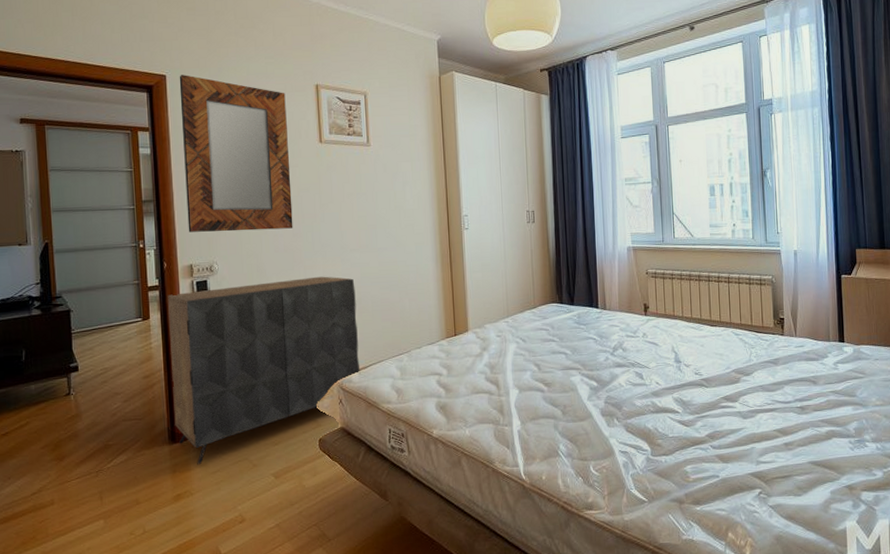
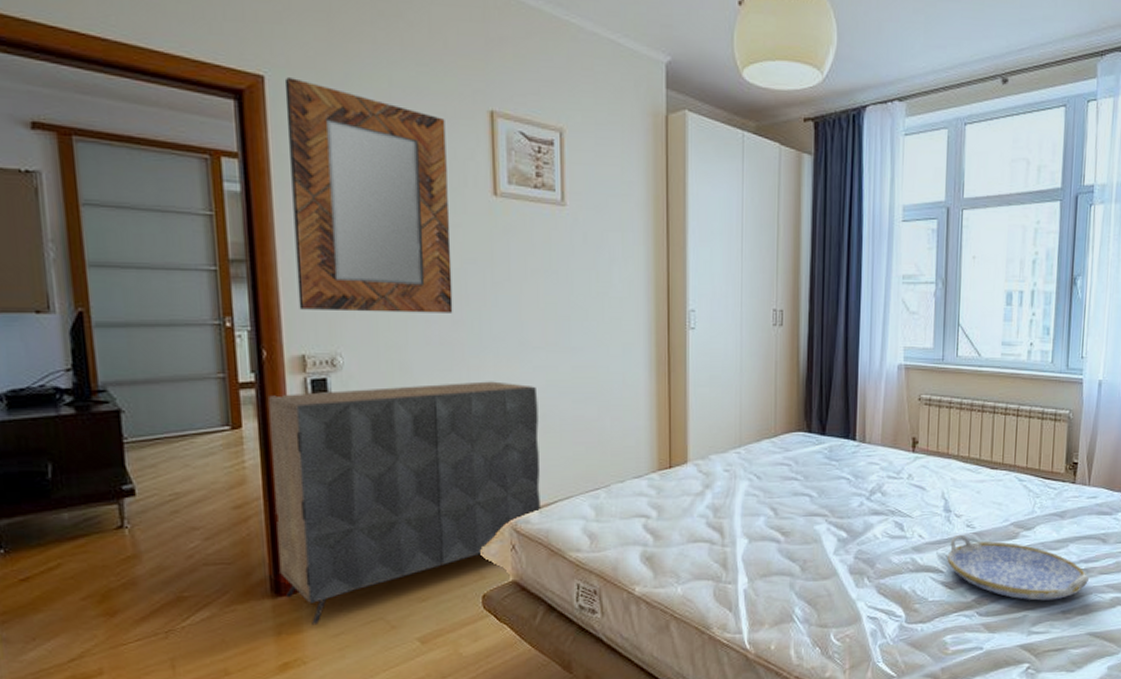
serving tray: none [681,381,806,435] -> present [947,534,1090,601]

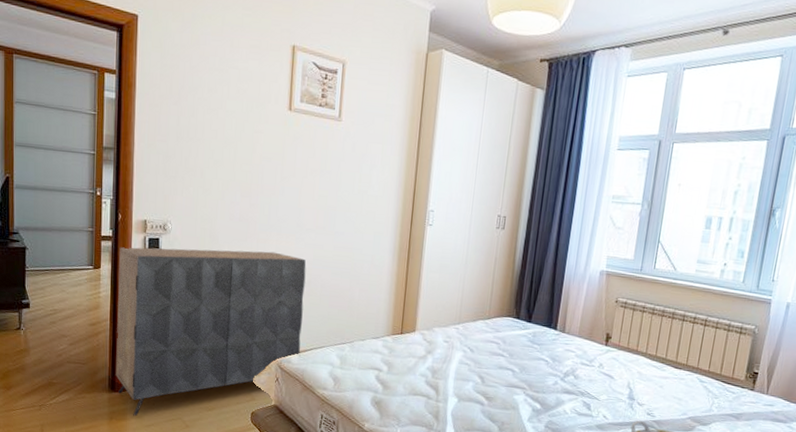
home mirror: present [284,78,453,313] -> none [146,16,259,198]

